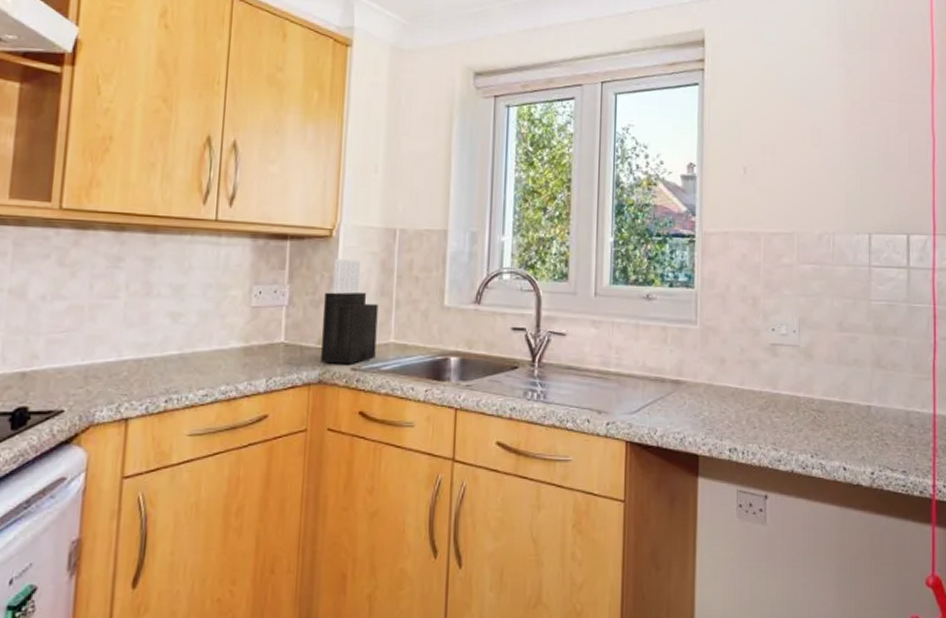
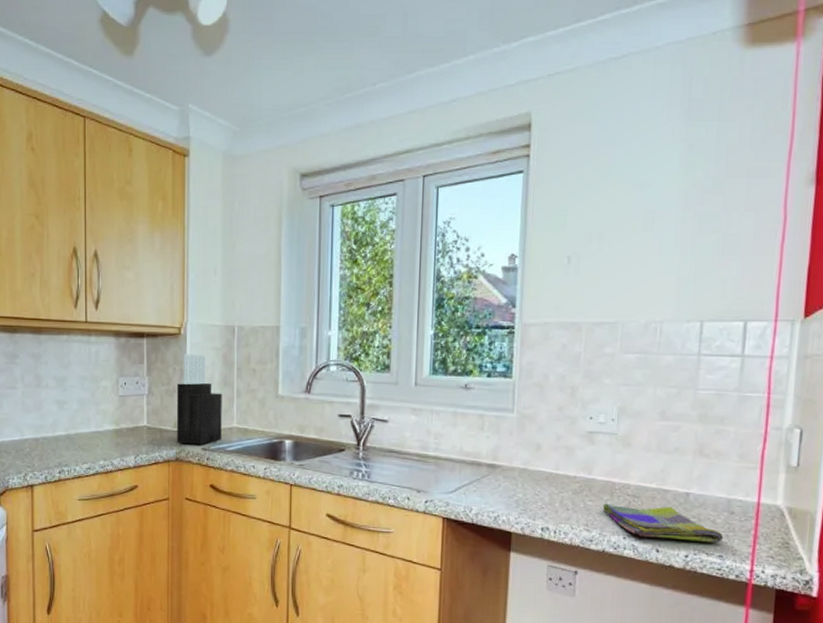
dish towel: none [788,420,906,457] -> present [602,503,724,543]

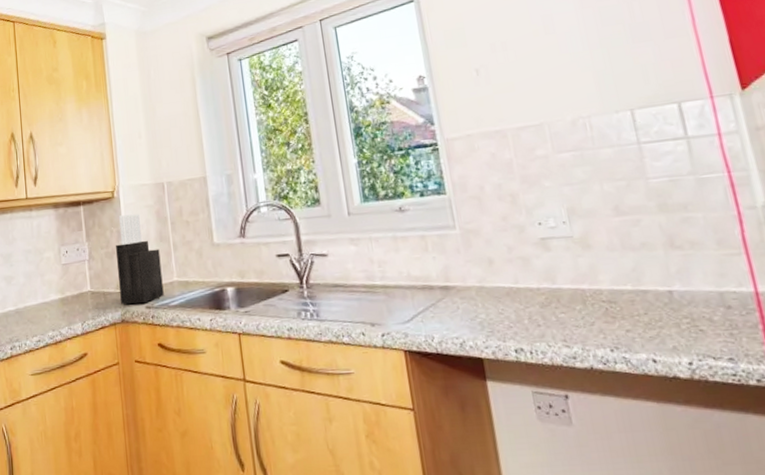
dish towel: present [602,503,724,543] -> none [576,308,729,347]

